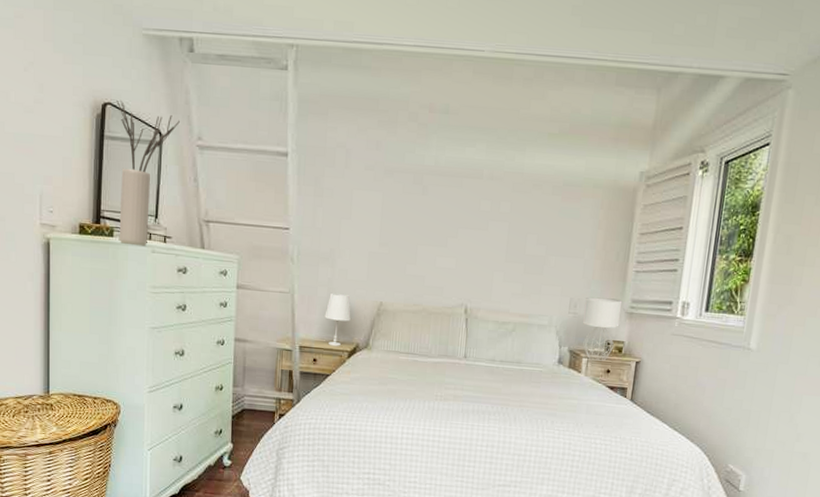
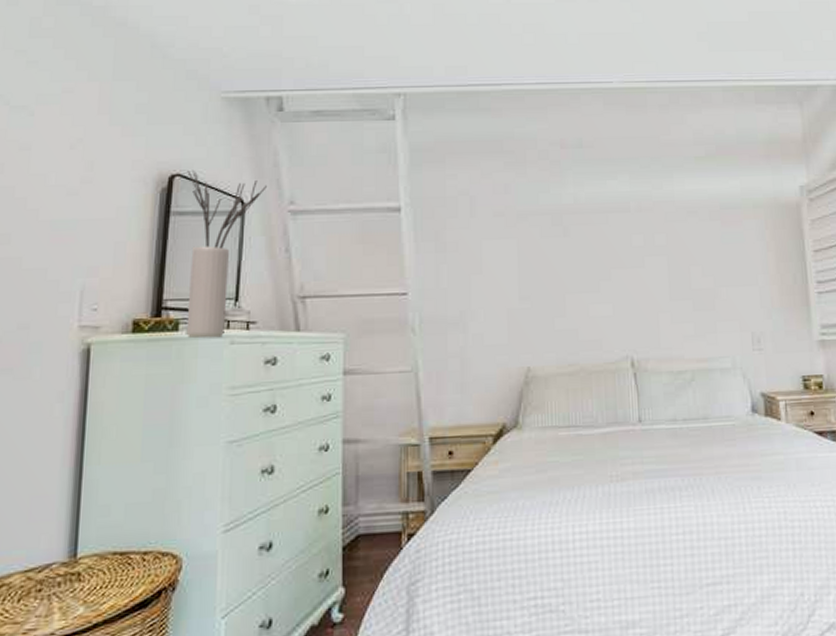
table lamp: present [324,292,351,347] -> none [459,363,492,432]
table lamp: present [583,297,623,361] -> none [768,326,813,403]

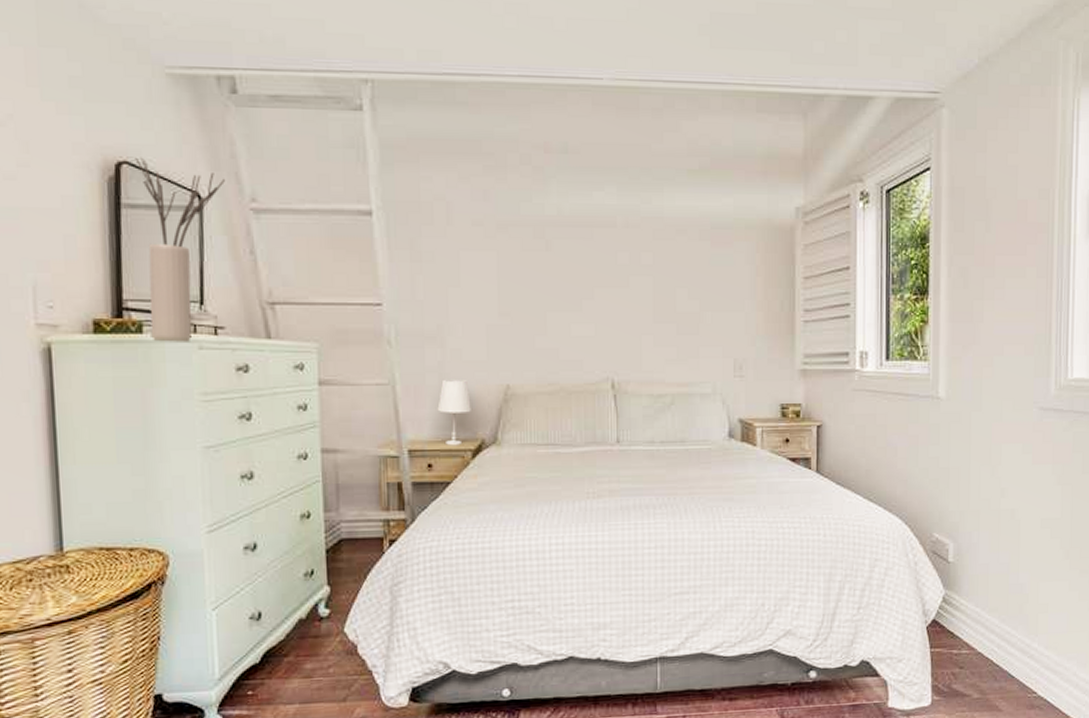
table lamp: none [459,363,492,432] -> present [437,379,471,446]

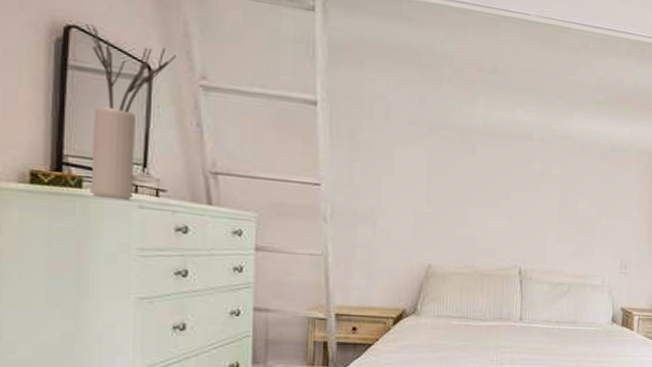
table lamp: present [437,379,471,446] -> none [365,255,396,314]

